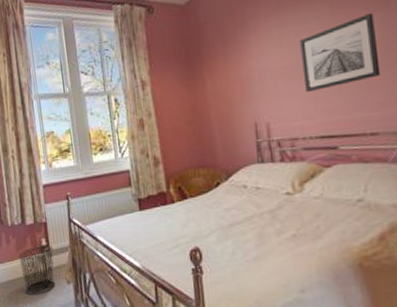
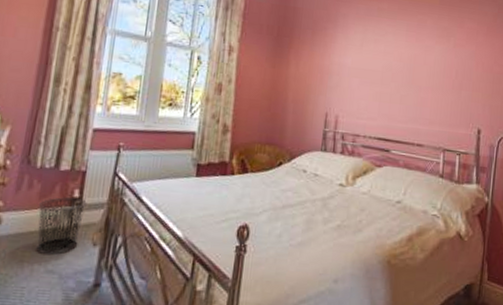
wall art: present [299,12,381,93] -> none [374,42,437,97]

